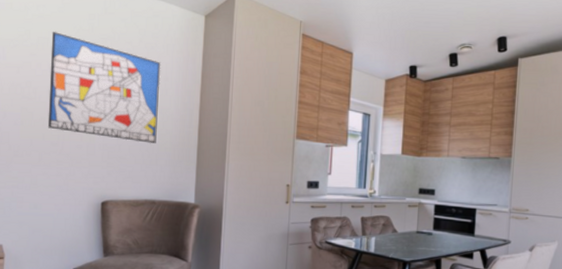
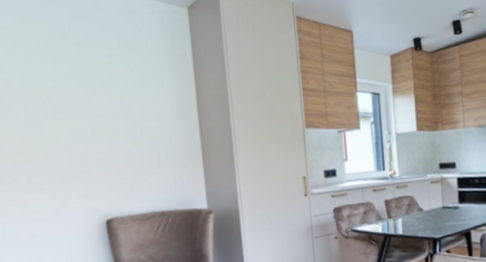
wall art: present [47,32,161,143] -> none [18,42,156,152]

